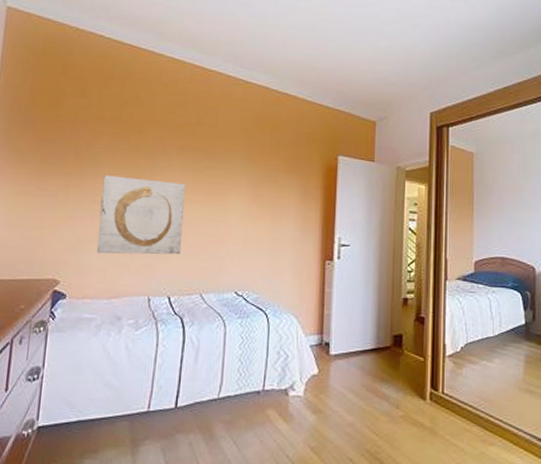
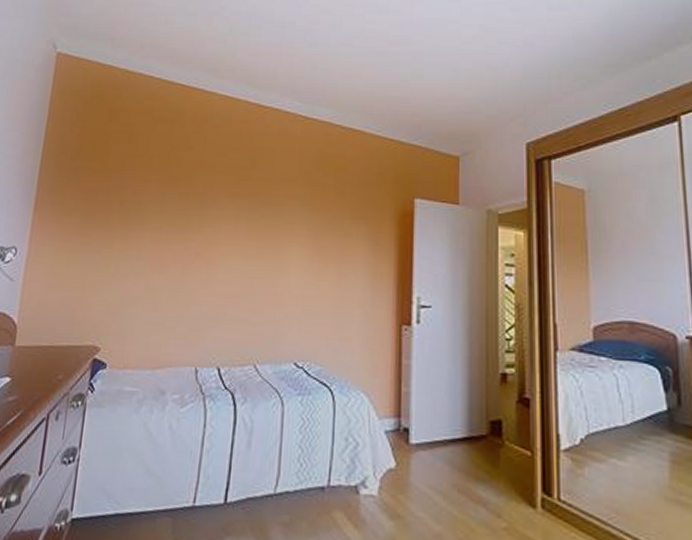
wall art: present [96,175,186,255] -> none [140,228,239,318]

